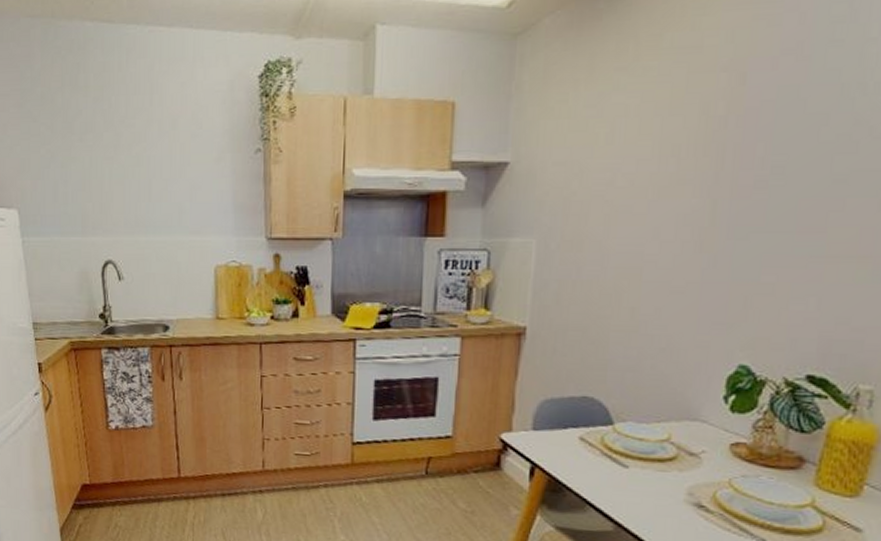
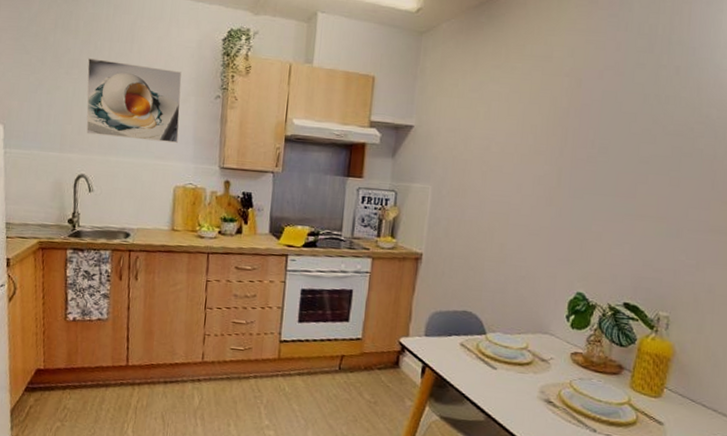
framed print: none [102,118,215,213] -> present [86,57,182,143]

